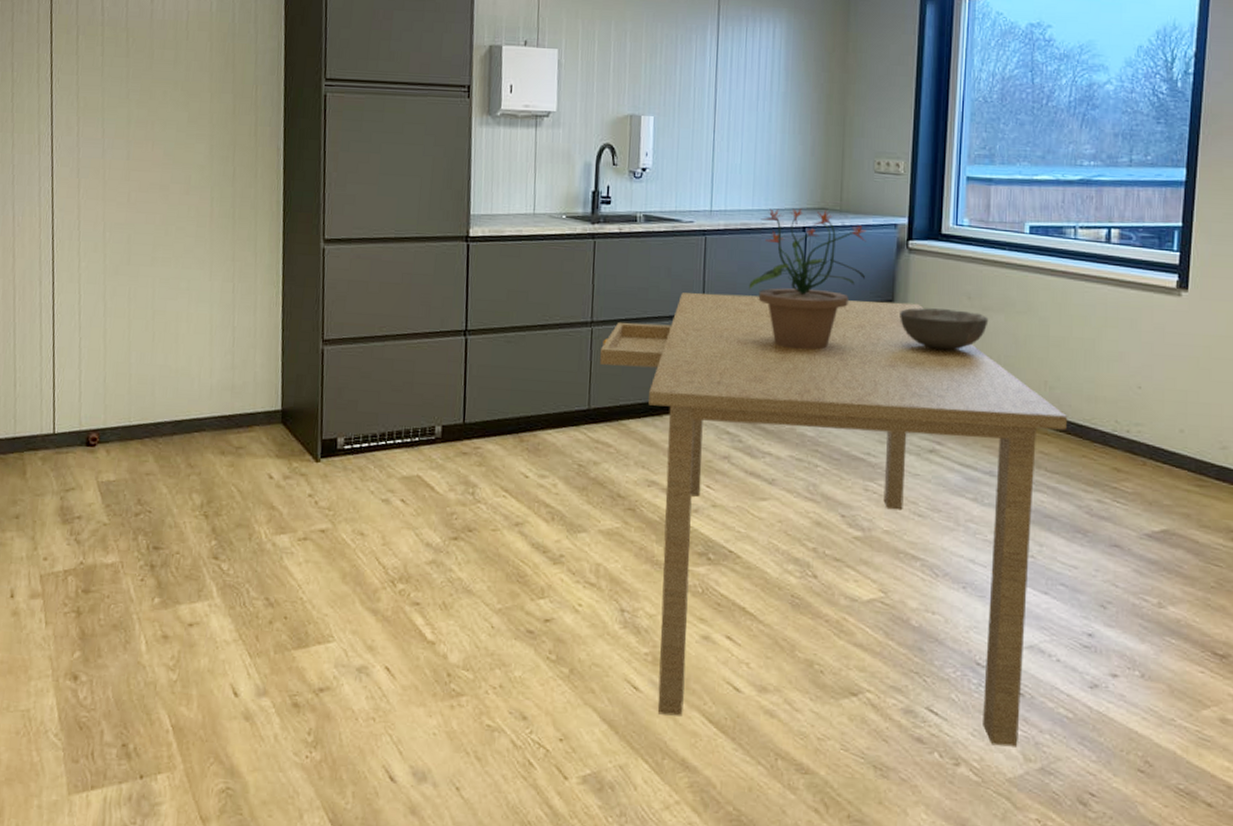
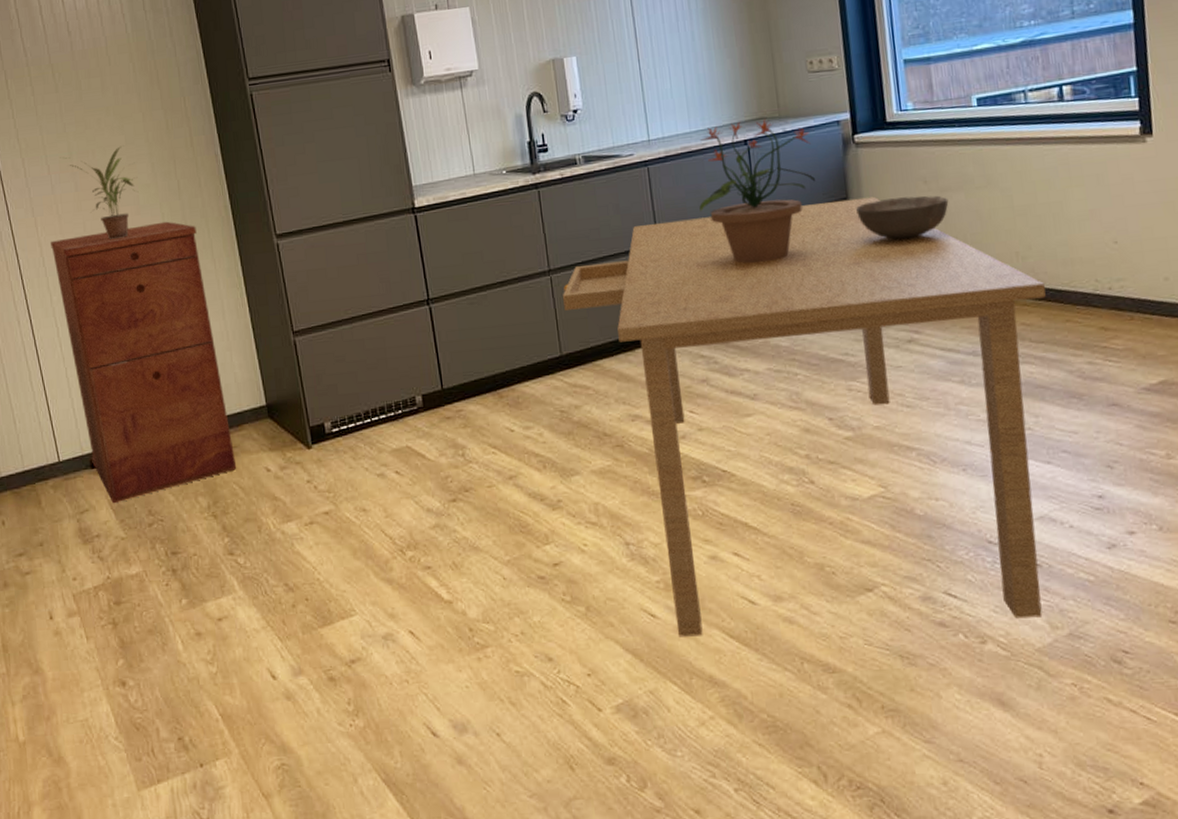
filing cabinet: none [89,205,244,486] -> present [51,221,237,503]
potted plant: none [117,122,194,215] -> present [60,145,139,239]

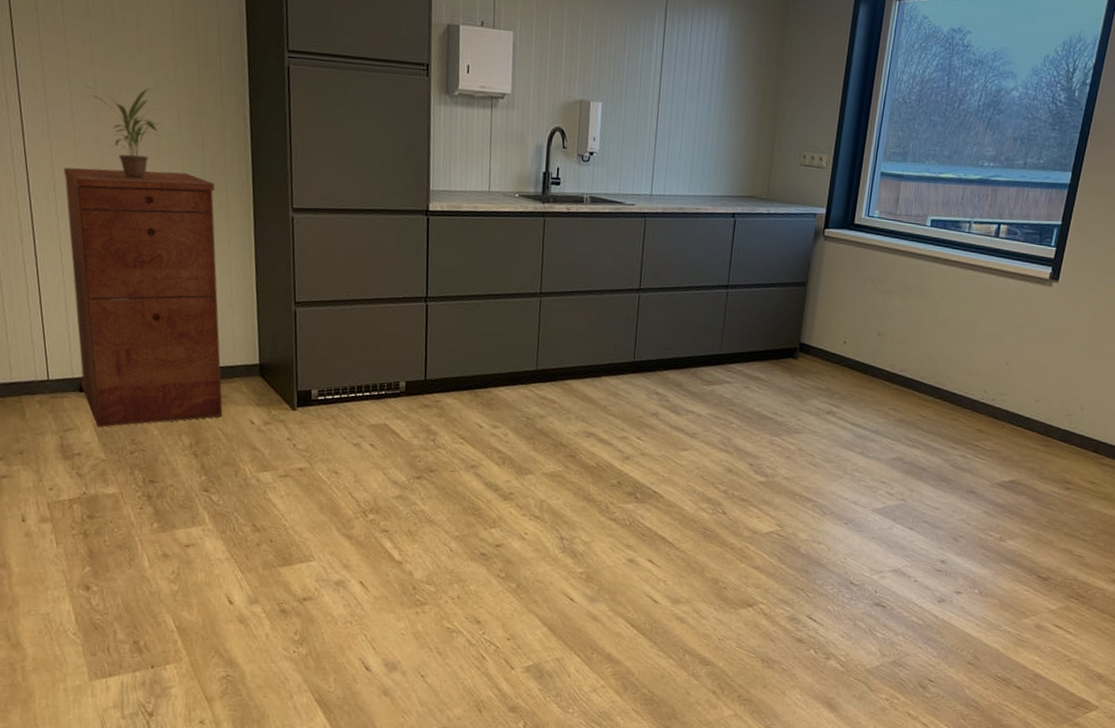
dining table: present [562,196,1046,637] -> none [547,269,945,646]
potted plant: present [699,119,815,264] -> none [682,194,789,324]
bowl: present [856,195,949,240] -> none [811,289,888,327]

